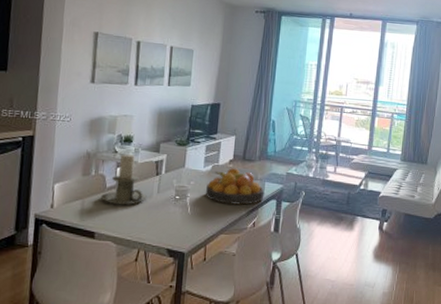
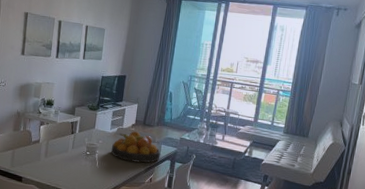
candle holder: present [100,154,148,205] -> none [27,115,64,157]

